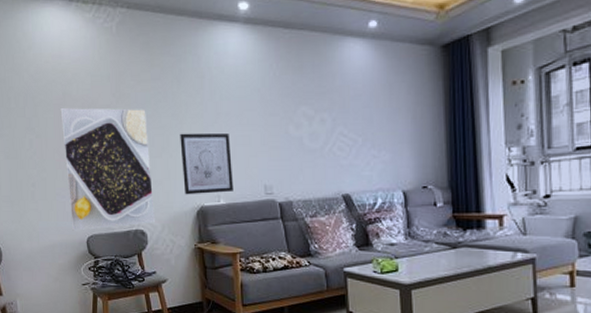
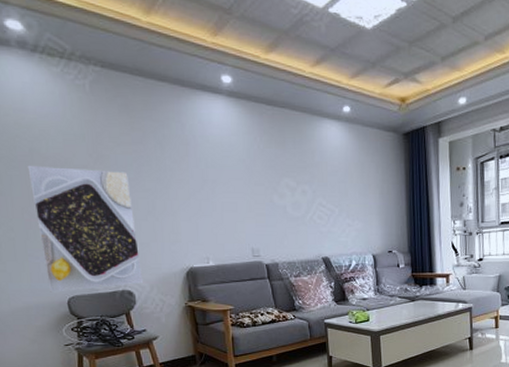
wall art: present [180,133,233,195] -> none [166,197,222,257]

